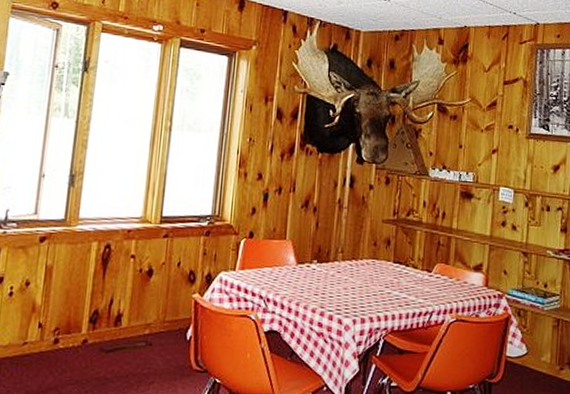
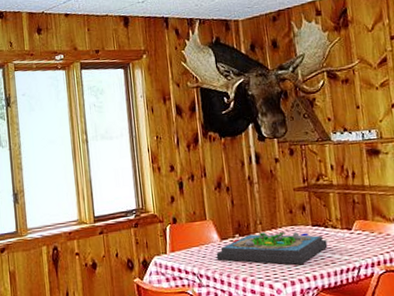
board game: none [288,262,405,301] -> present [216,232,328,265]

